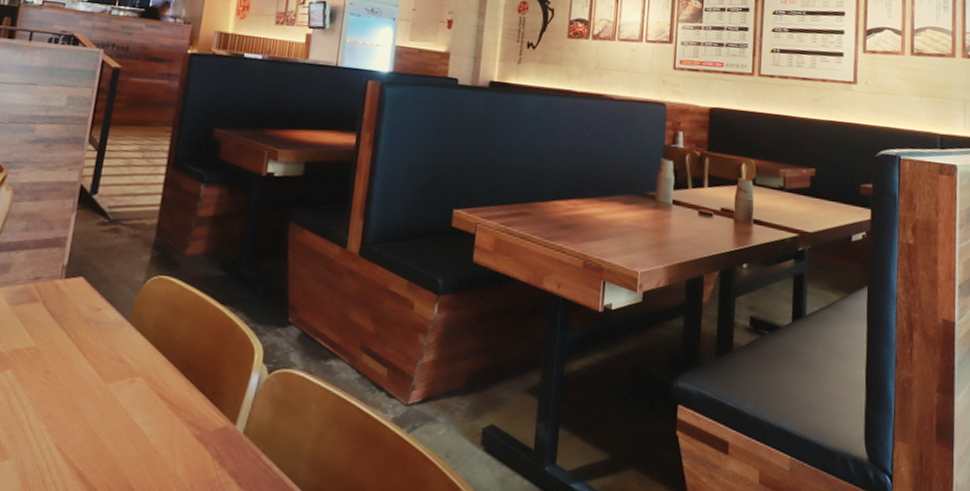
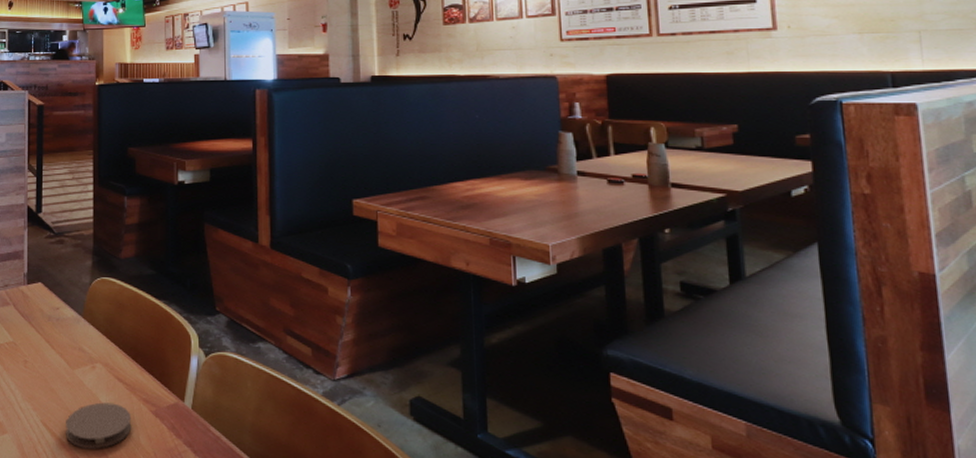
coaster: none [84,423,170,480] -> present [66,402,132,449]

